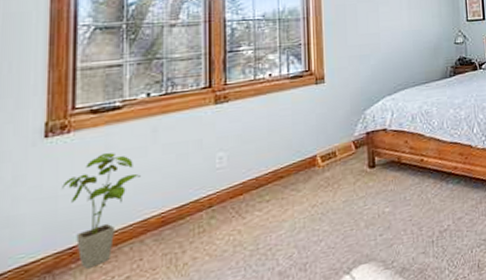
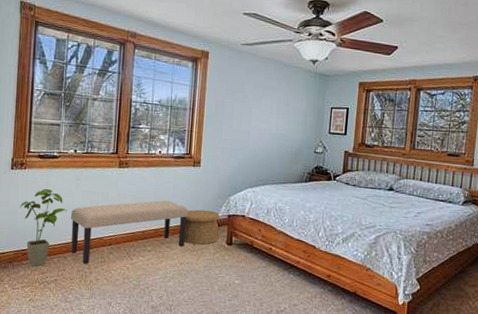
bench: none [147,131,315,244] -> present [70,200,188,265]
basket: none [312,131,358,179] -> present [183,209,220,245]

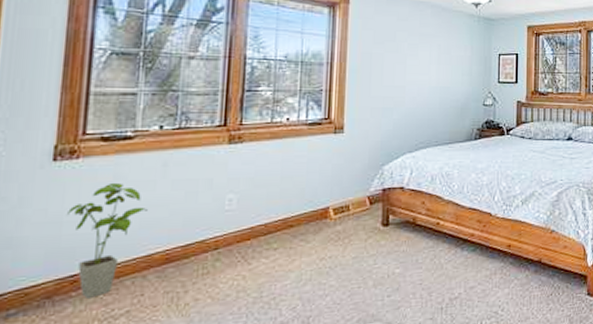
bench: present [70,200,188,265] -> none [153,180,329,282]
basket: present [183,209,220,245] -> none [324,186,372,232]

